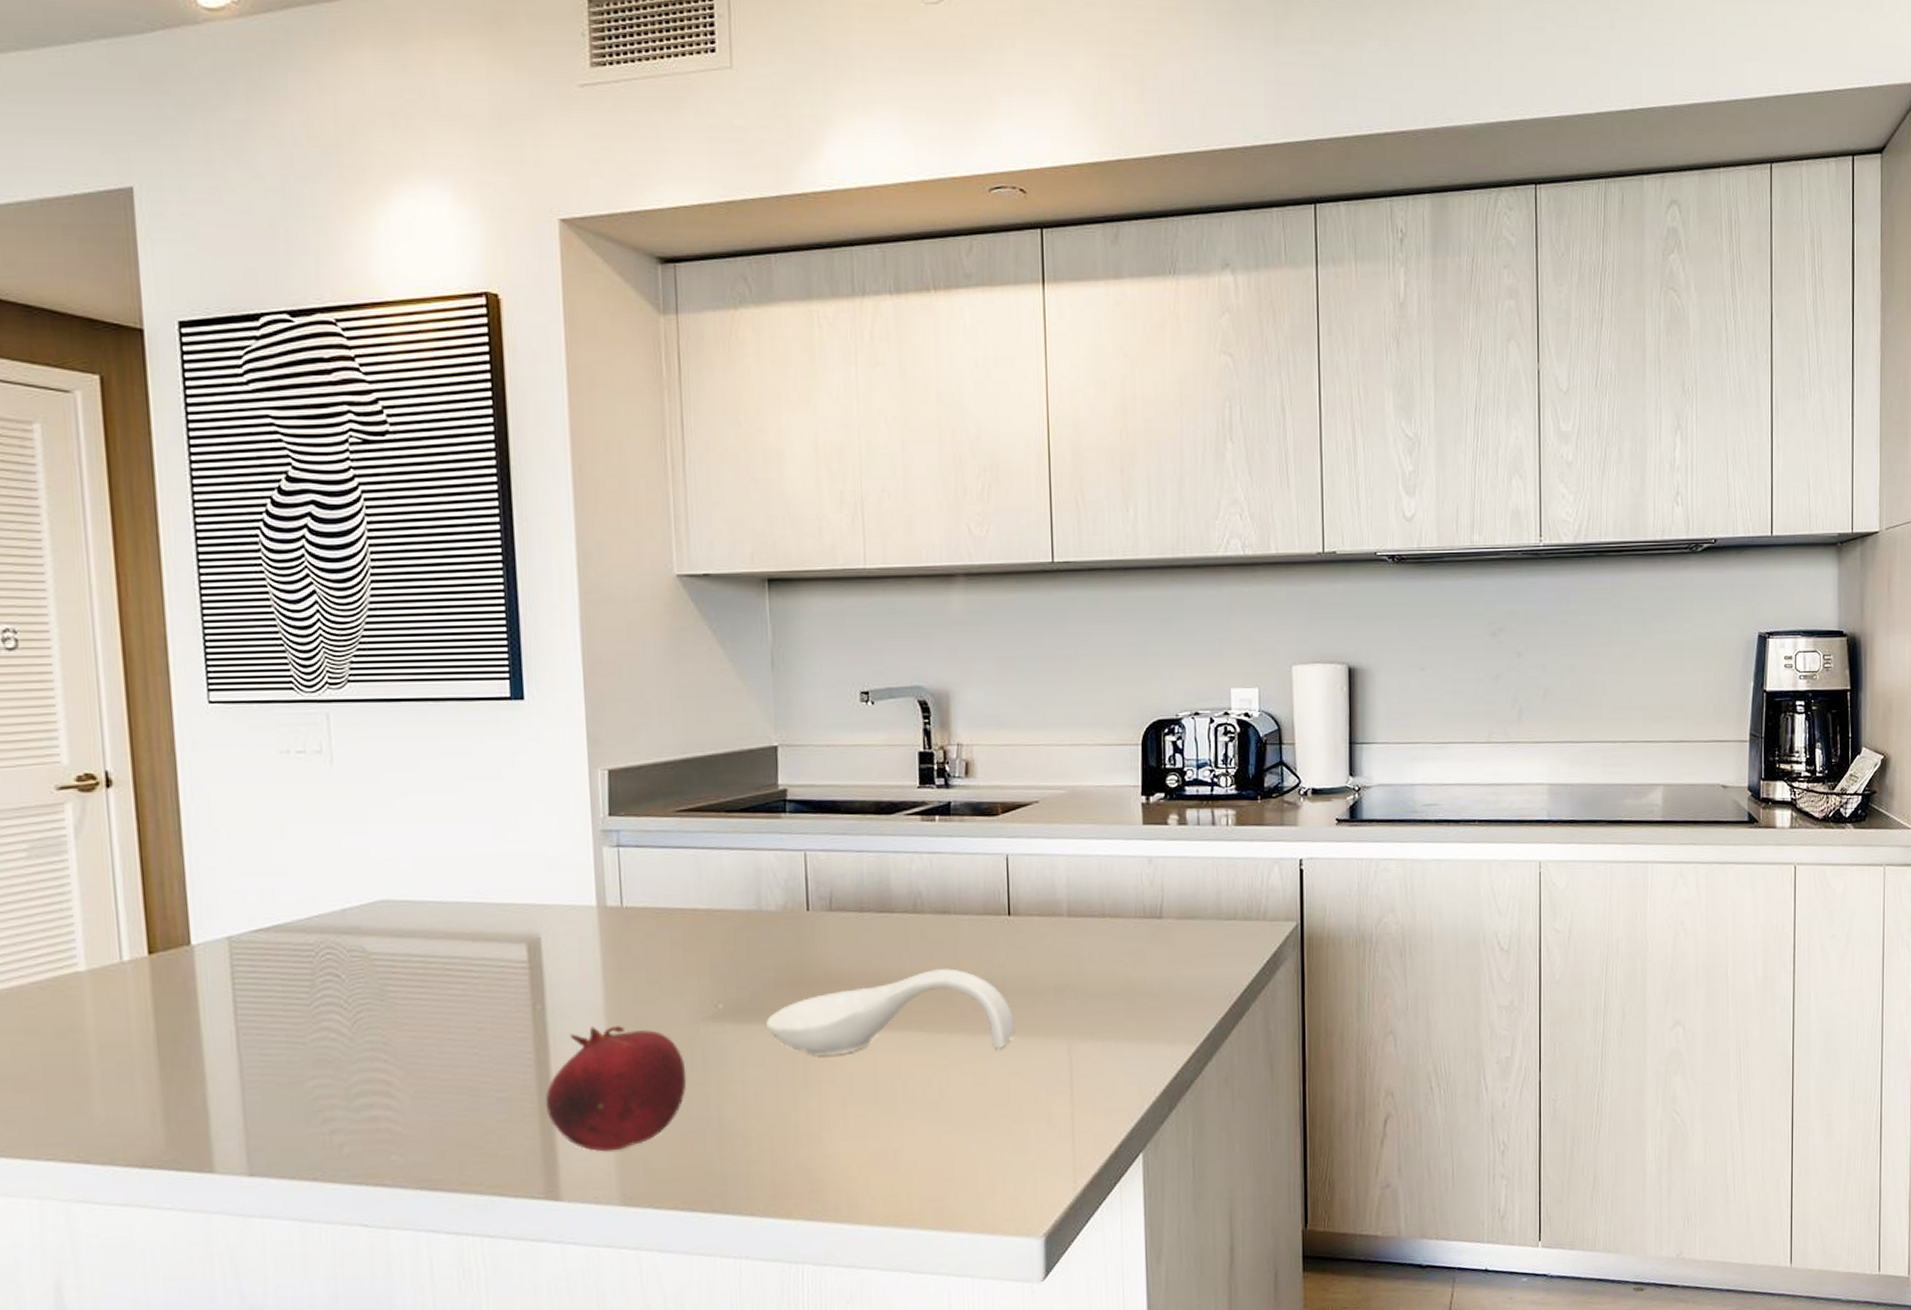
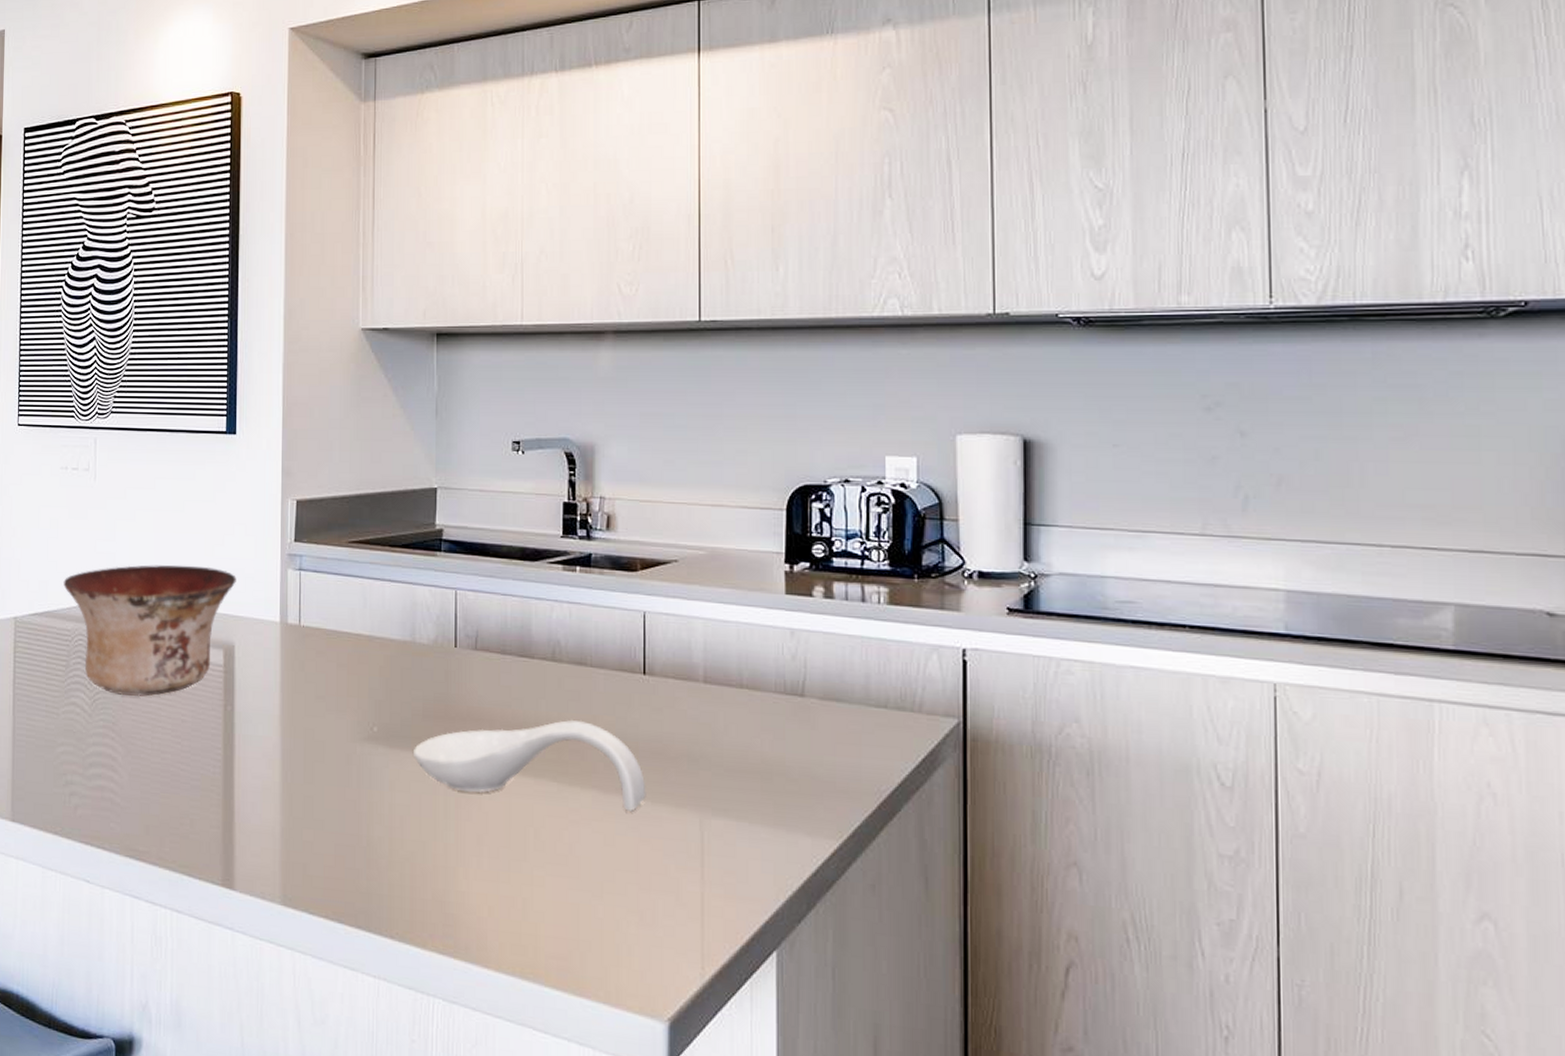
bowl: none [297,853,537,1011] -> present [63,564,236,697]
fruit: present [546,1026,687,1152] -> none [229,732,343,852]

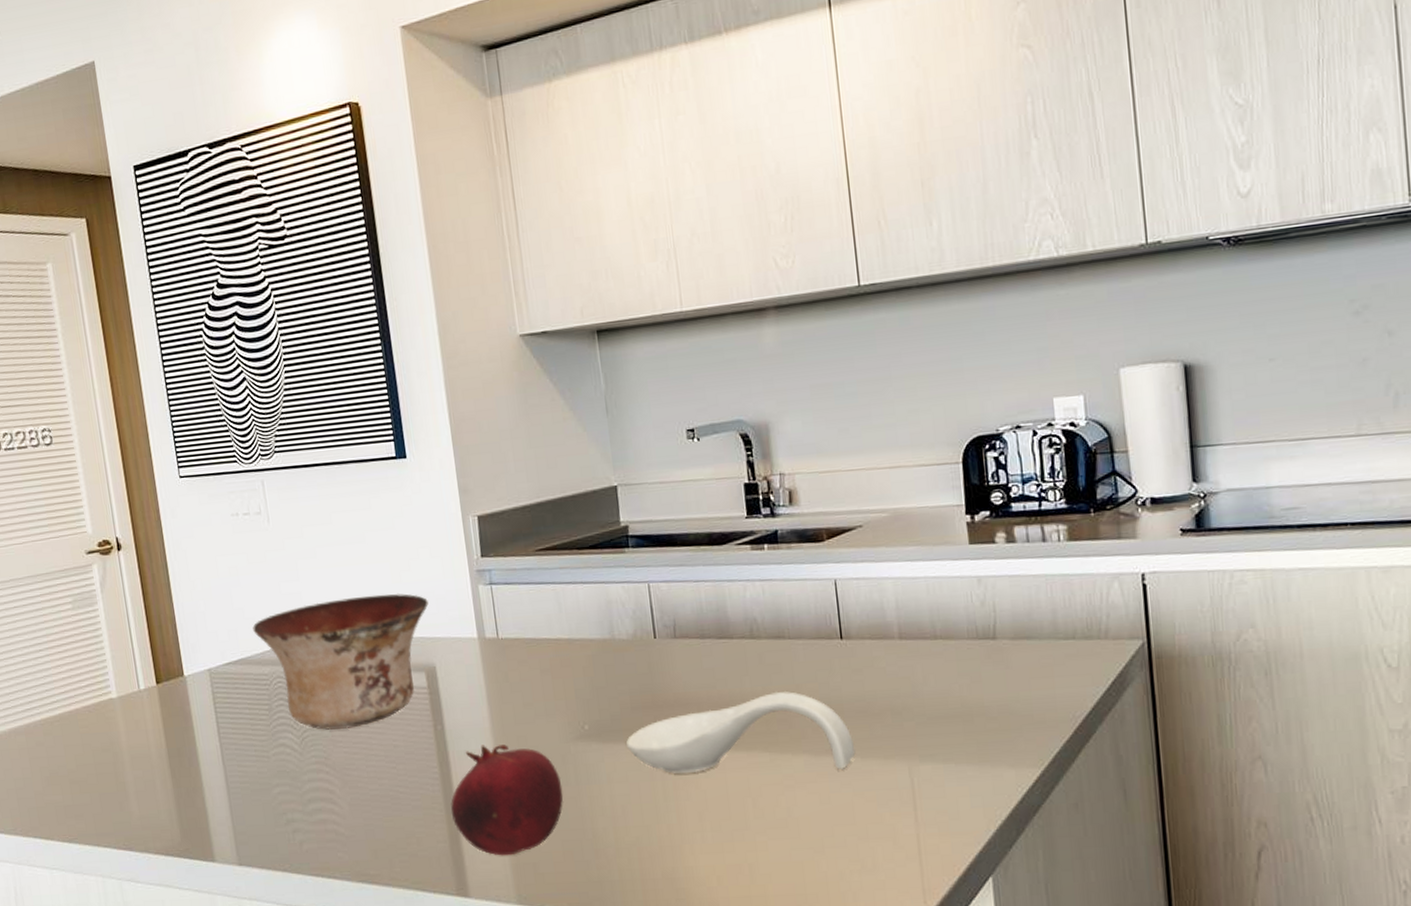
fruit: none [229,732,343,852] -> present [451,744,564,856]

